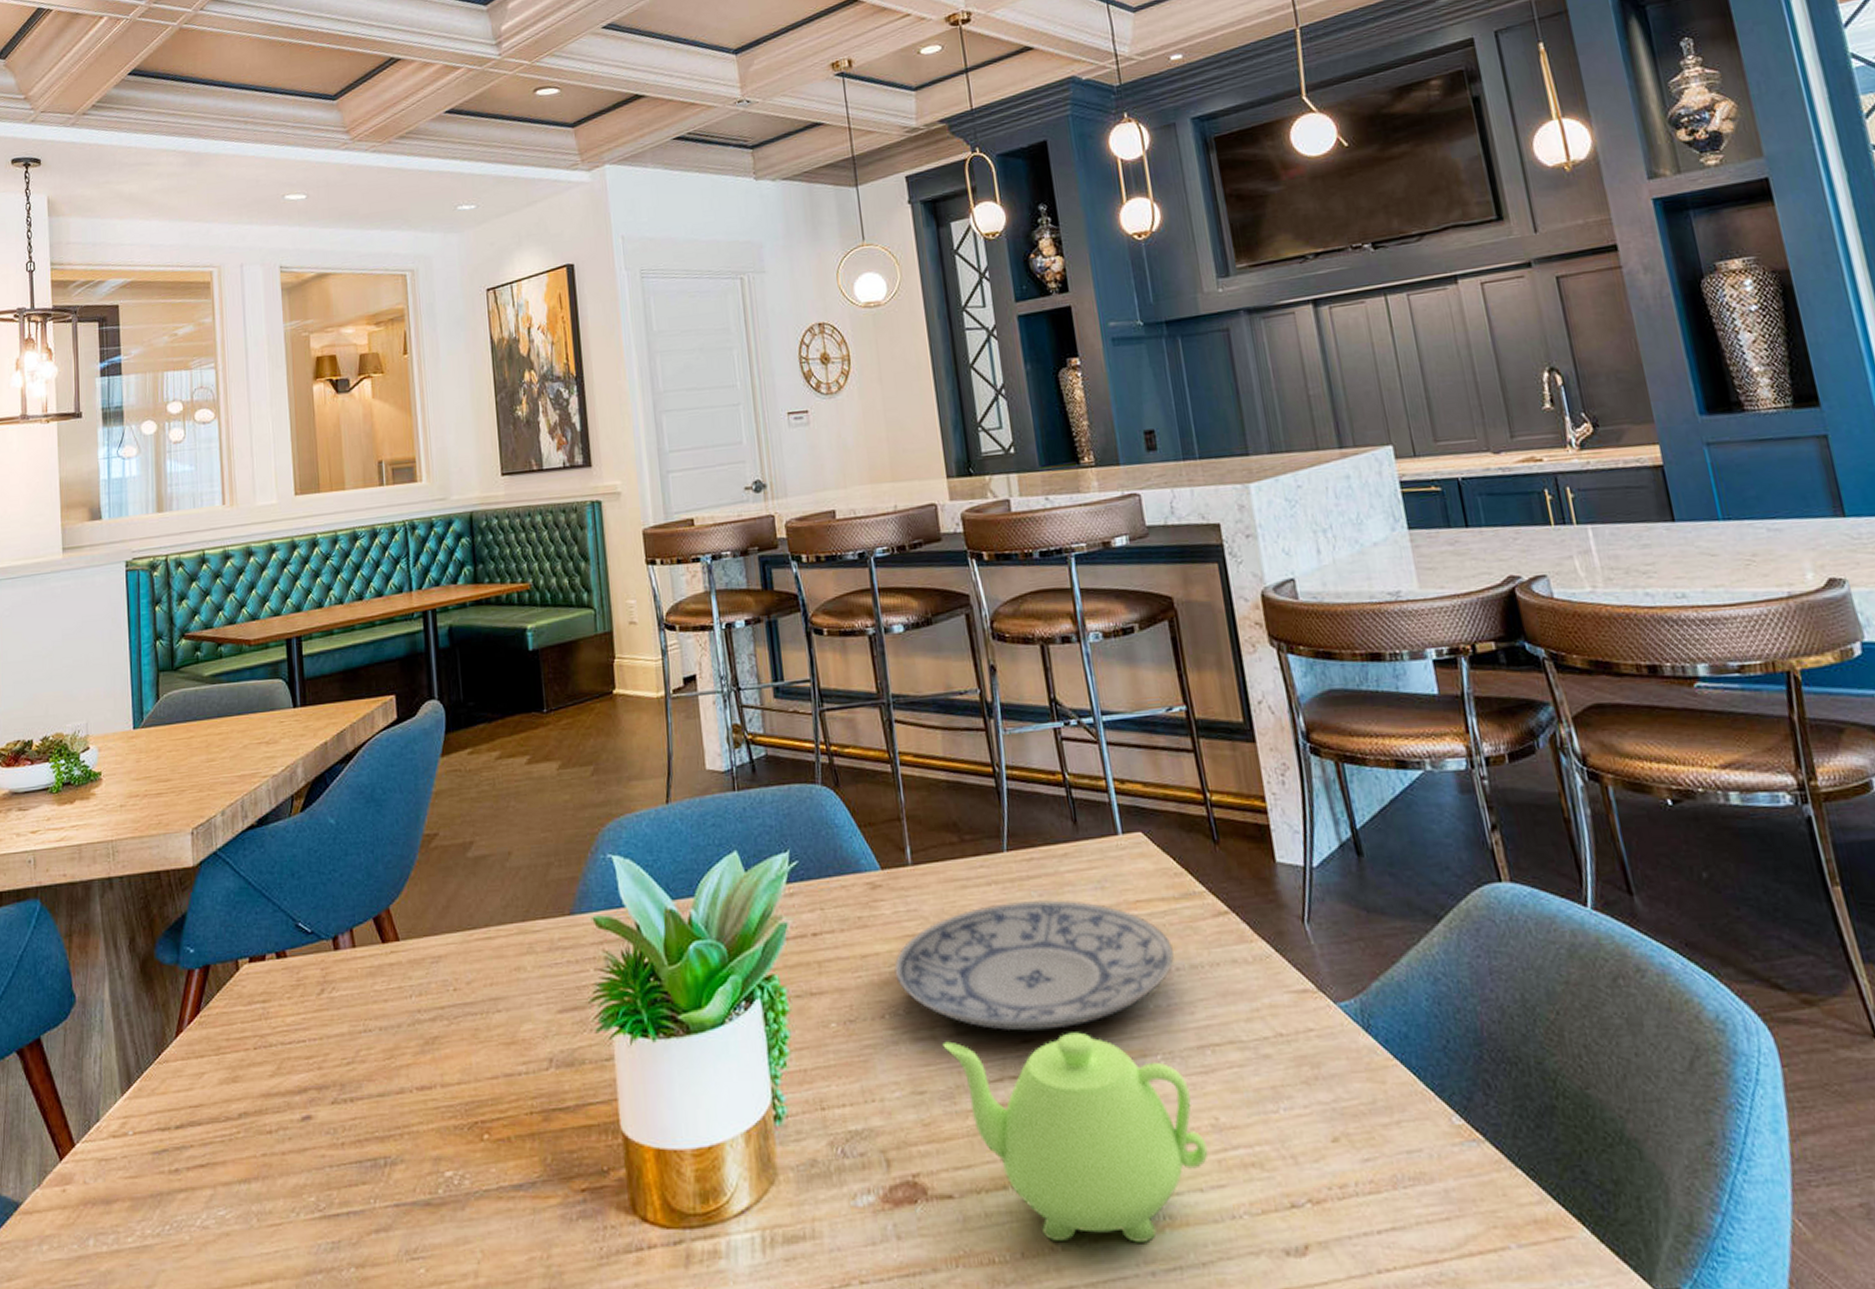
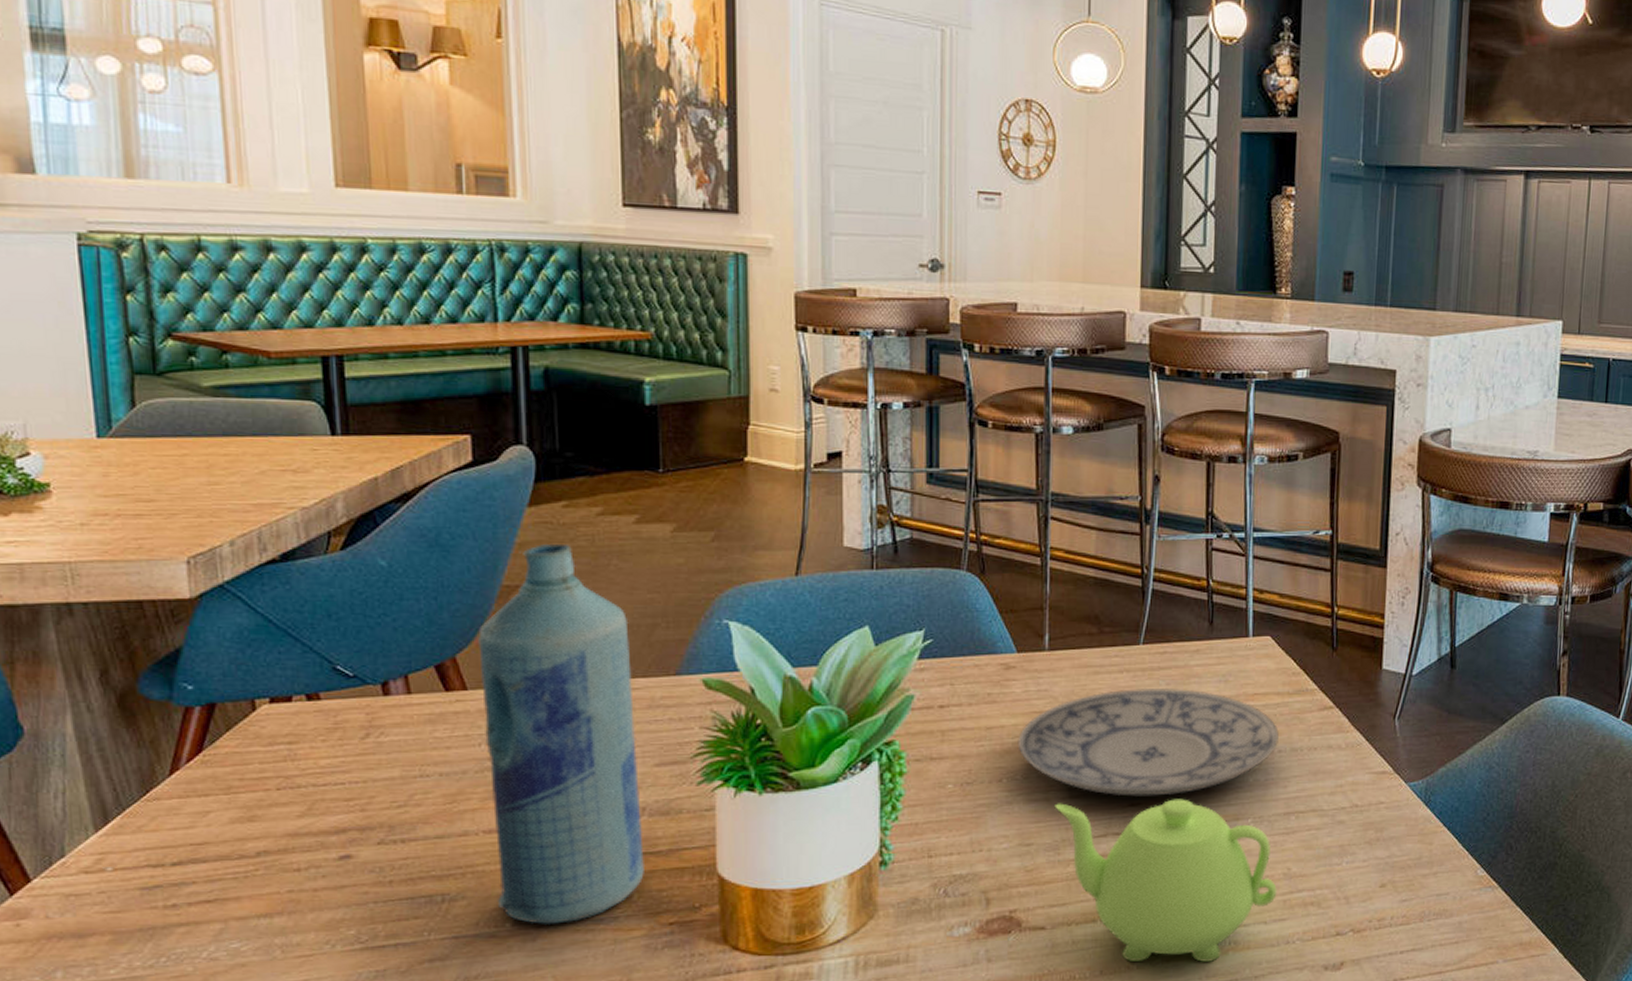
bottle: none [406,790,556,1191] -> present [478,543,644,924]

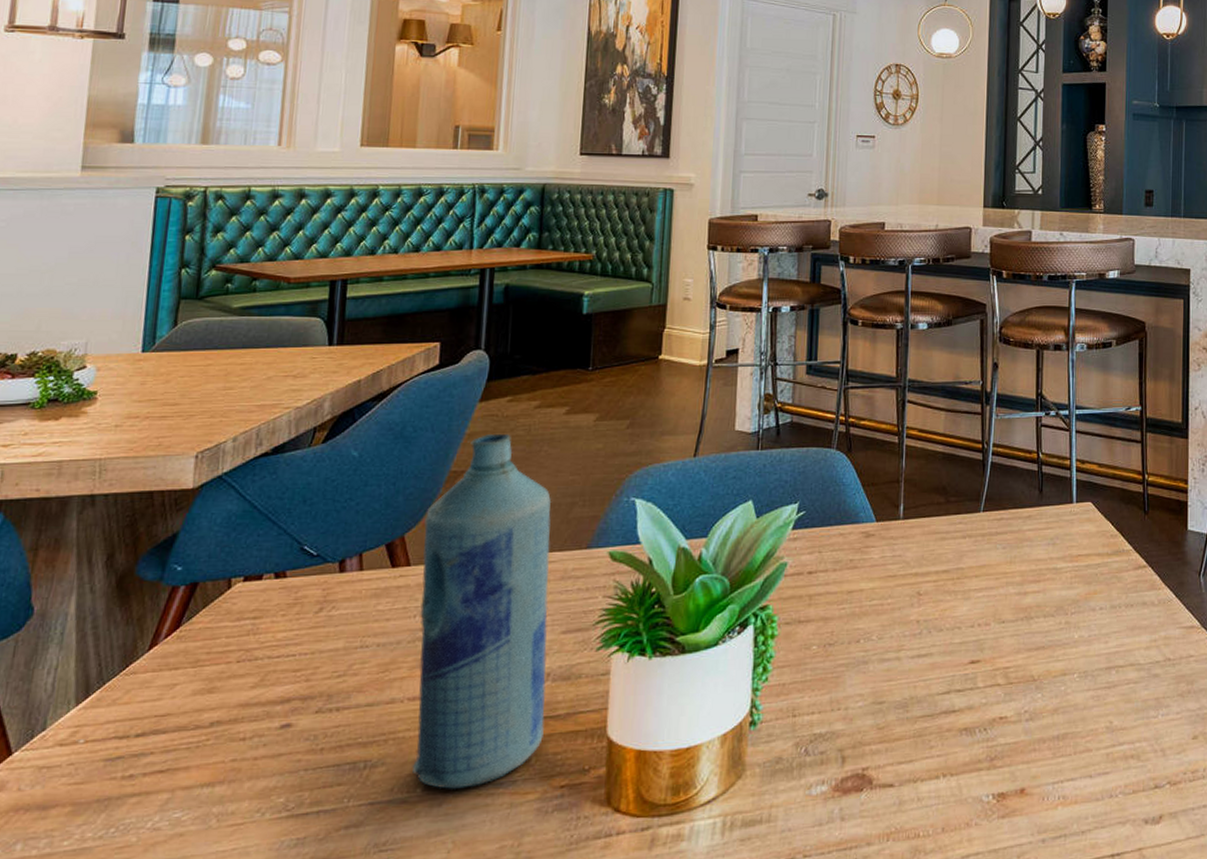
plate: present [1017,687,1279,796] -> none [874,551,1100,654]
teapot: present [1054,799,1277,963] -> none [905,655,1101,818]

